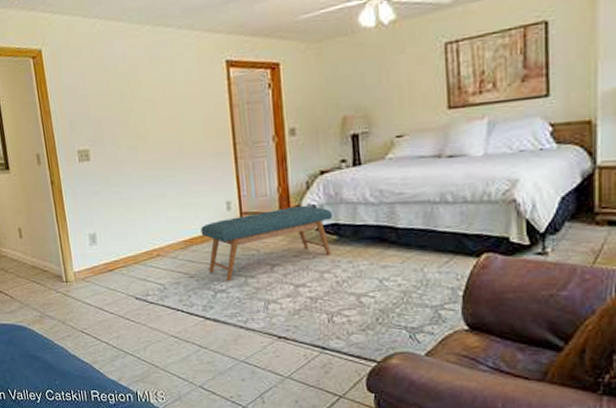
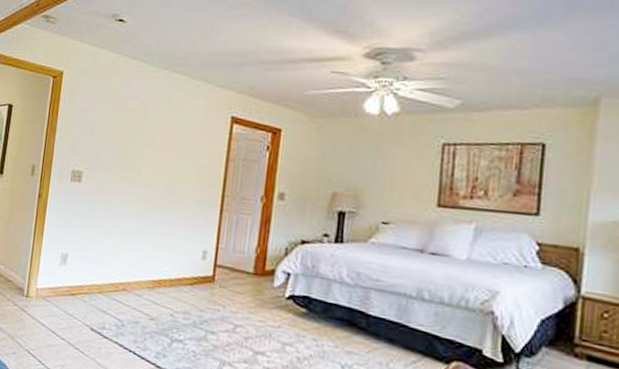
bench: present [200,205,333,281] -> none [171,267,306,332]

